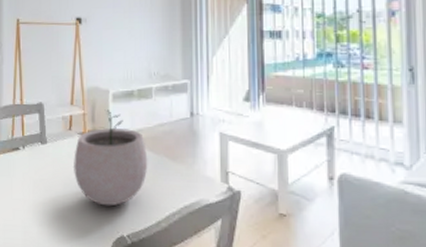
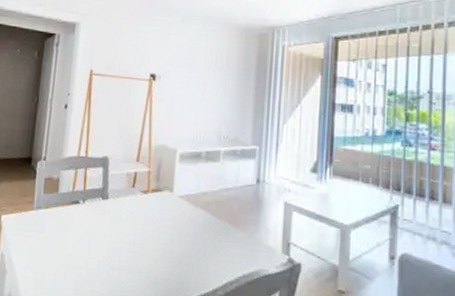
plant pot: present [72,109,148,207] -> none [132,169,210,270]

